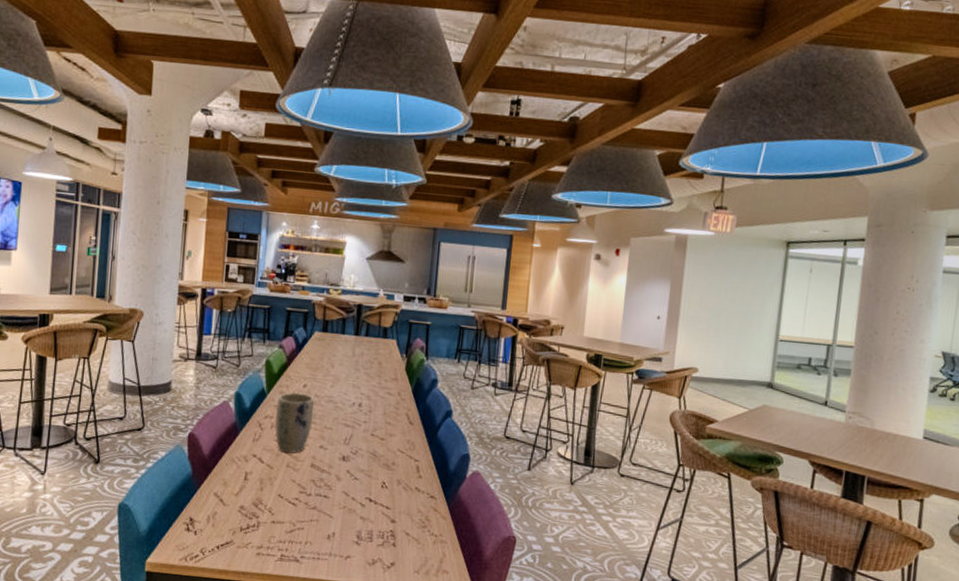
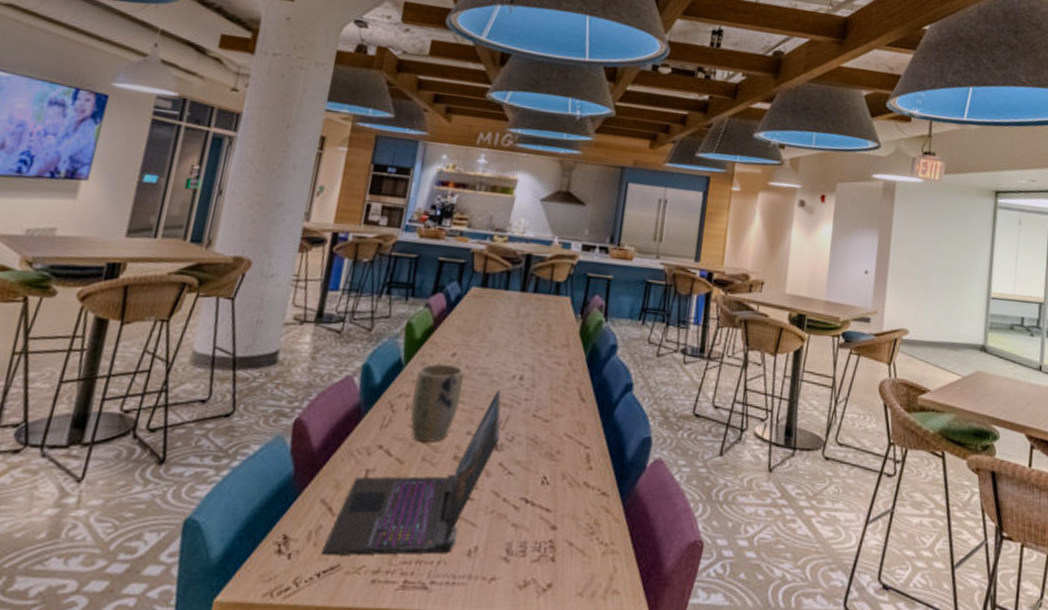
laptop: none [218,413,346,537] -> present [321,389,502,556]

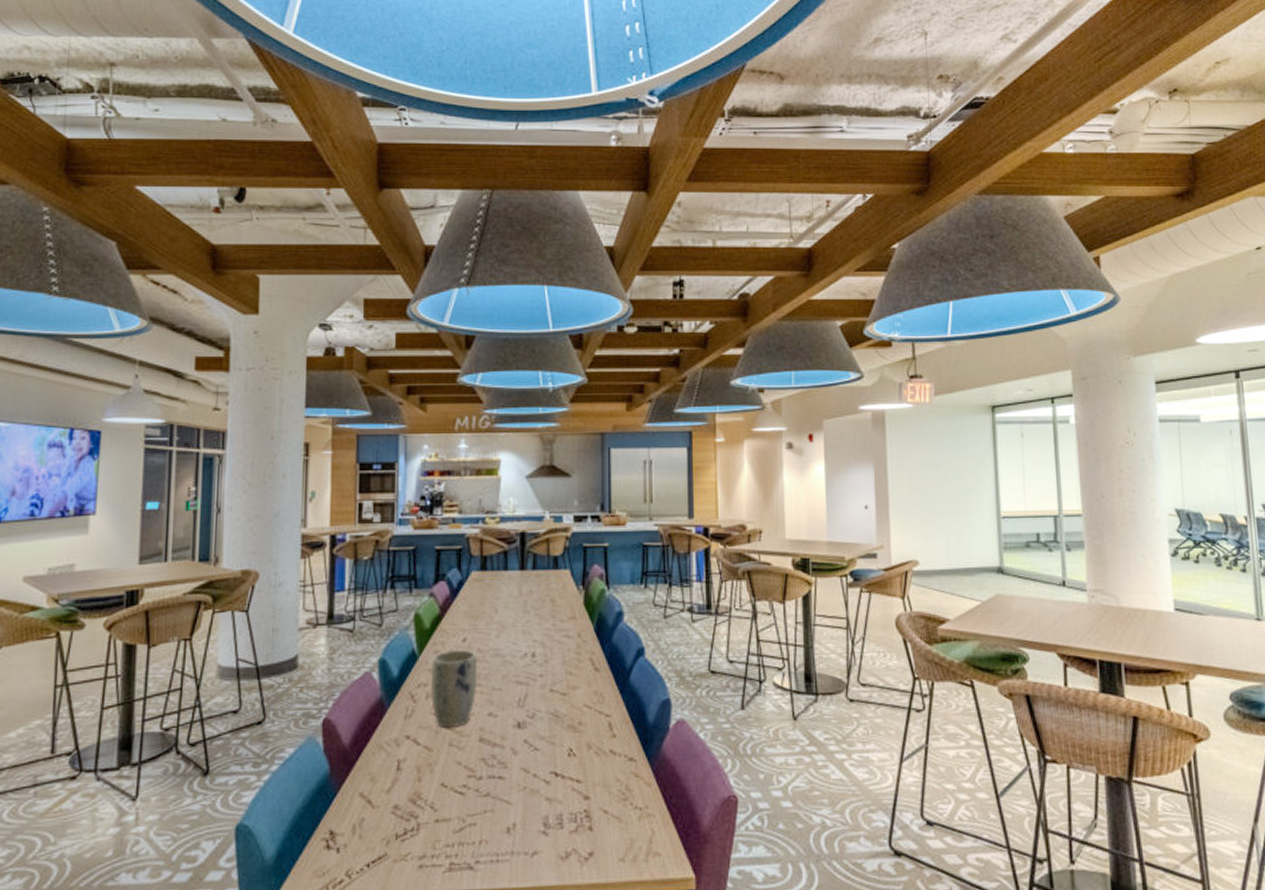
laptop: present [321,389,502,556] -> none [367,668,521,846]

